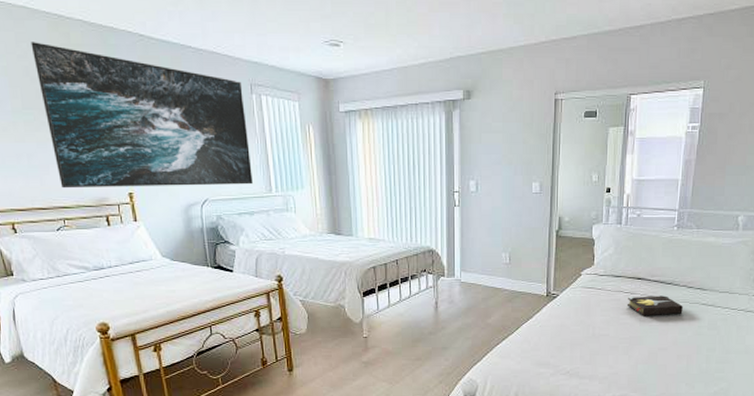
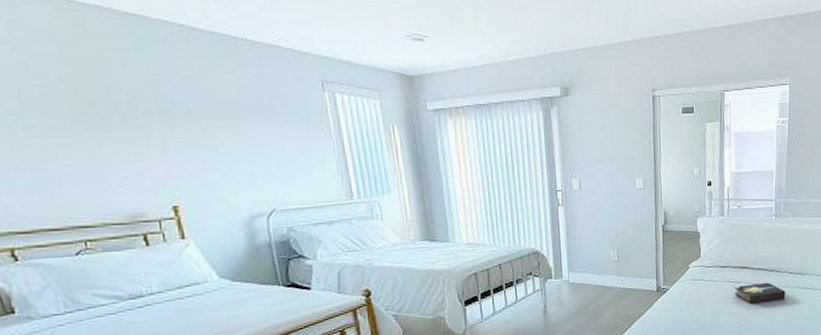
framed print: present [31,42,253,189] -> none [29,30,330,205]

